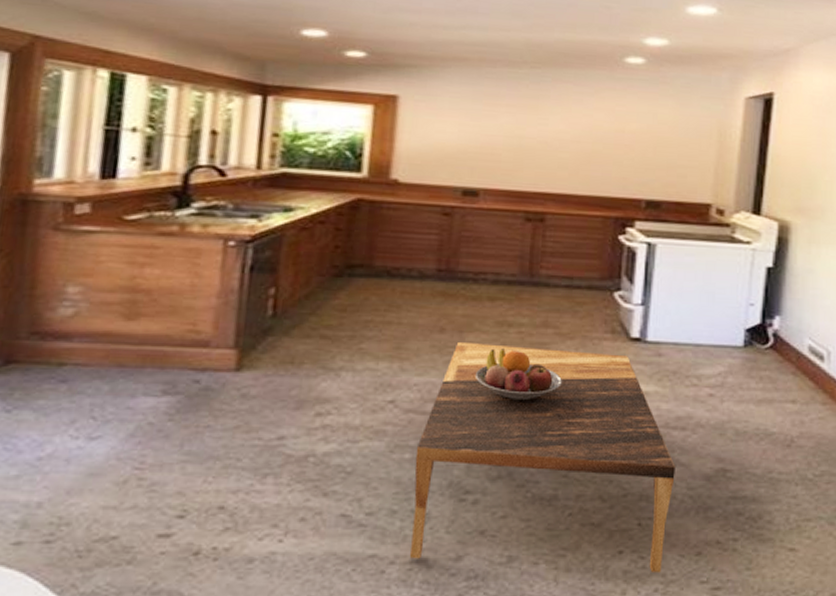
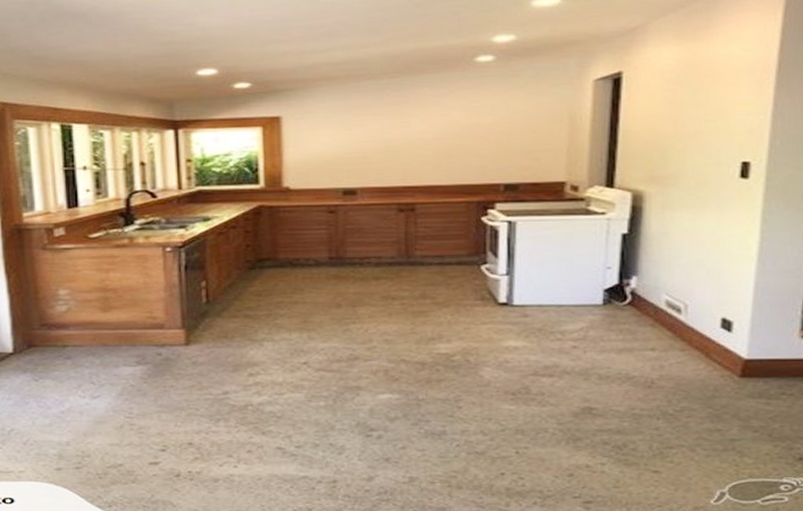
coffee table: present [409,341,675,573] -> none [328,314,546,490]
fruit bowl: present [474,348,562,401] -> none [369,318,442,358]

